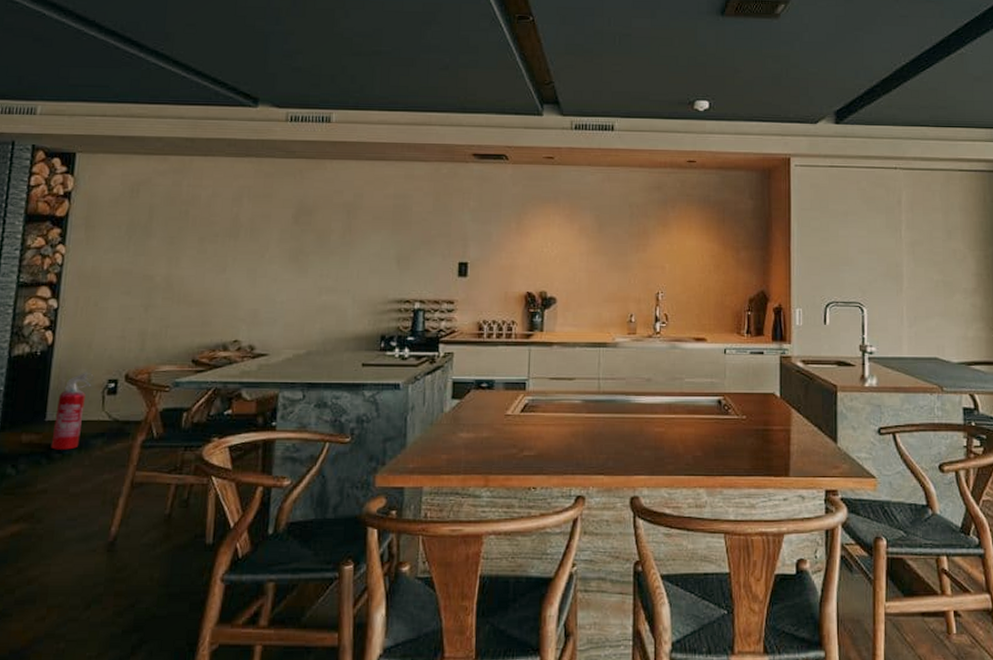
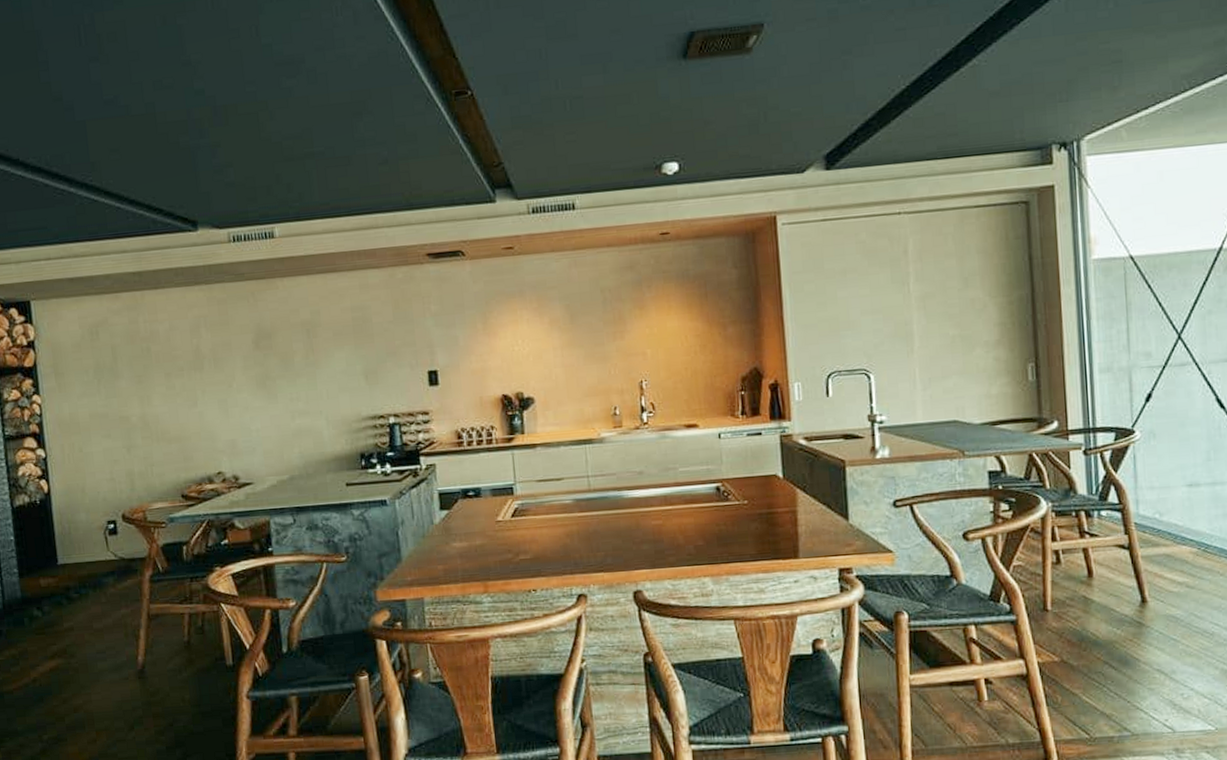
fire extinguisher: present [51,372,94,450] -> none [65,515,93,591]

